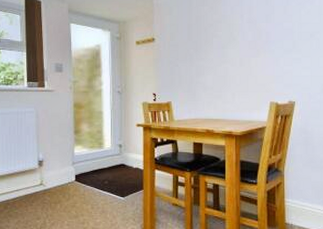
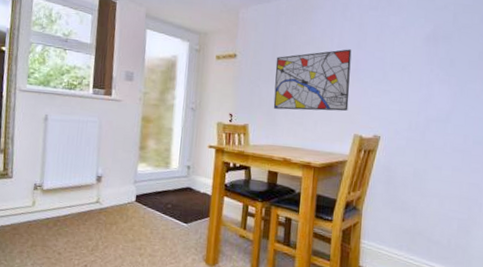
wall art: none [191,23,263,85] -> present [273,49,352,112]

